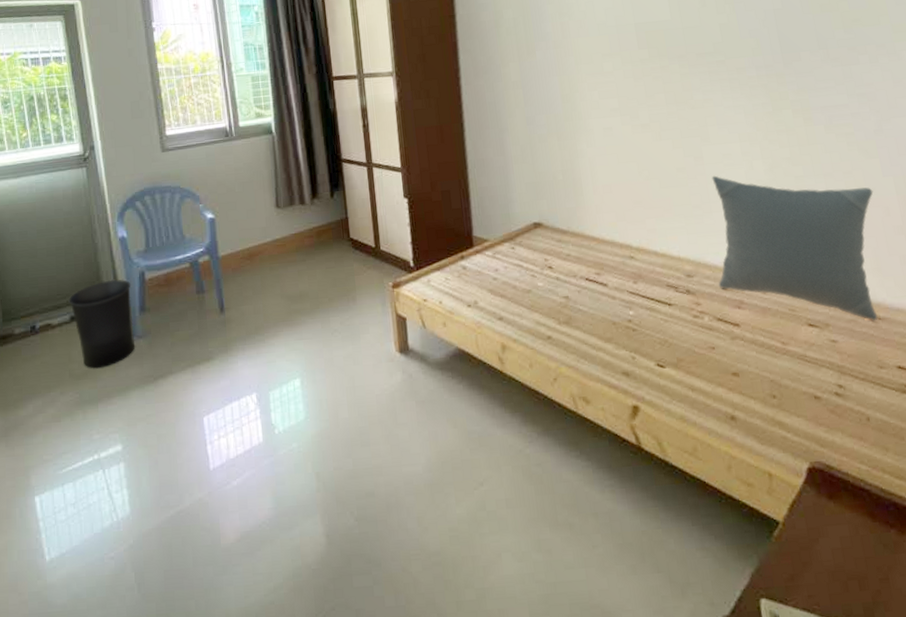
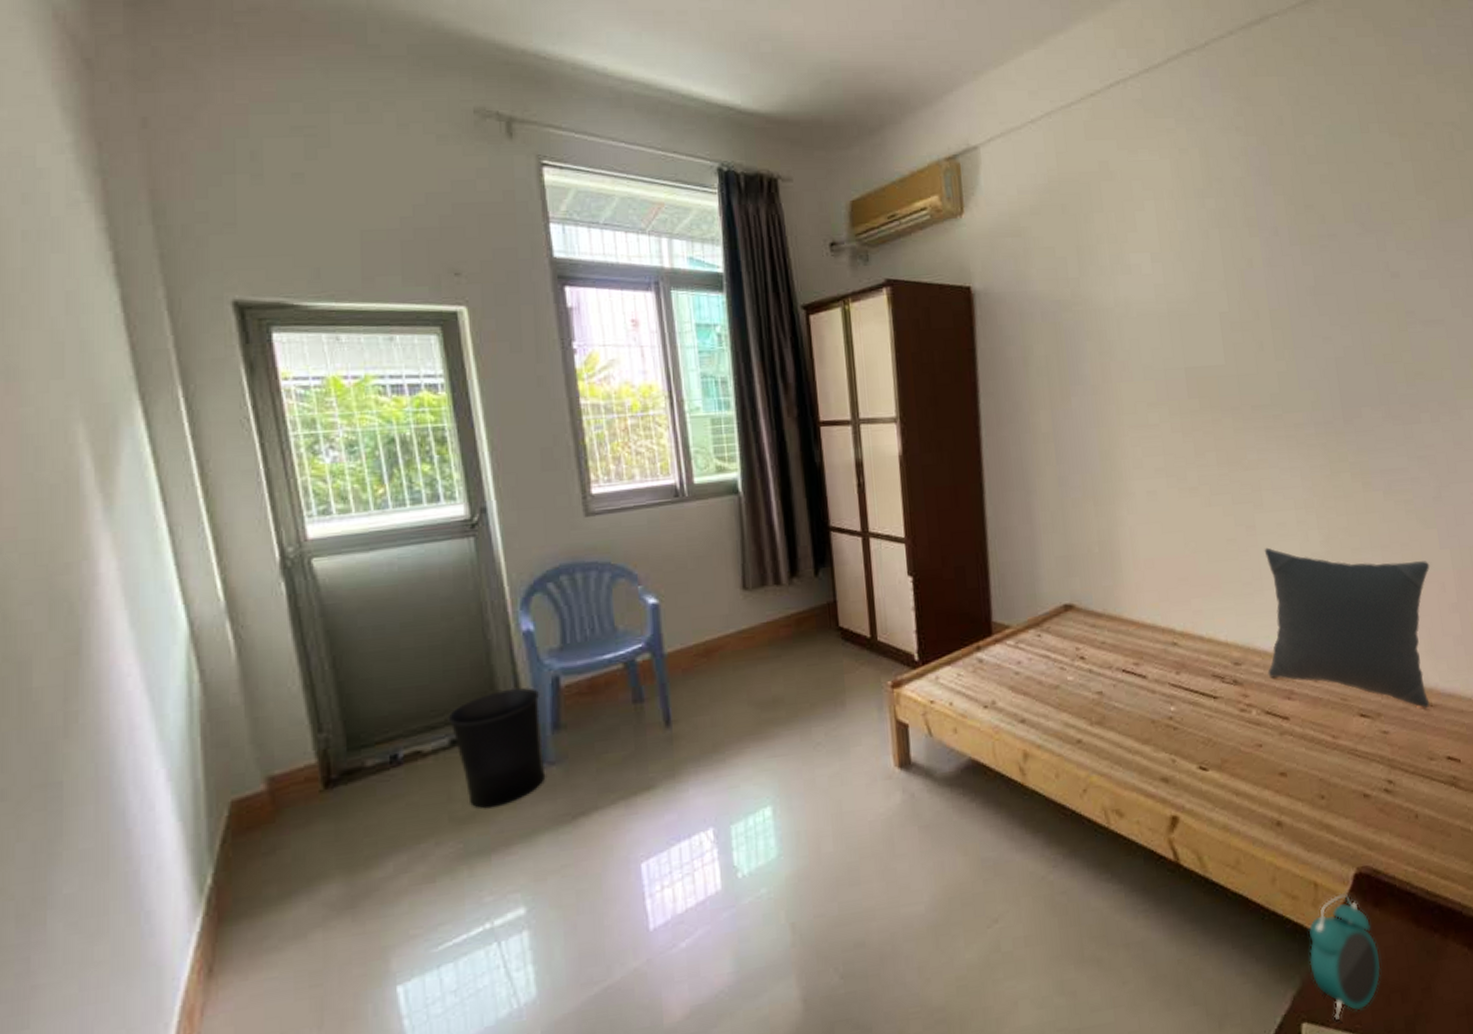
alarm clock: none [764,483,838,601] -> present [1308,892,1381,1021]

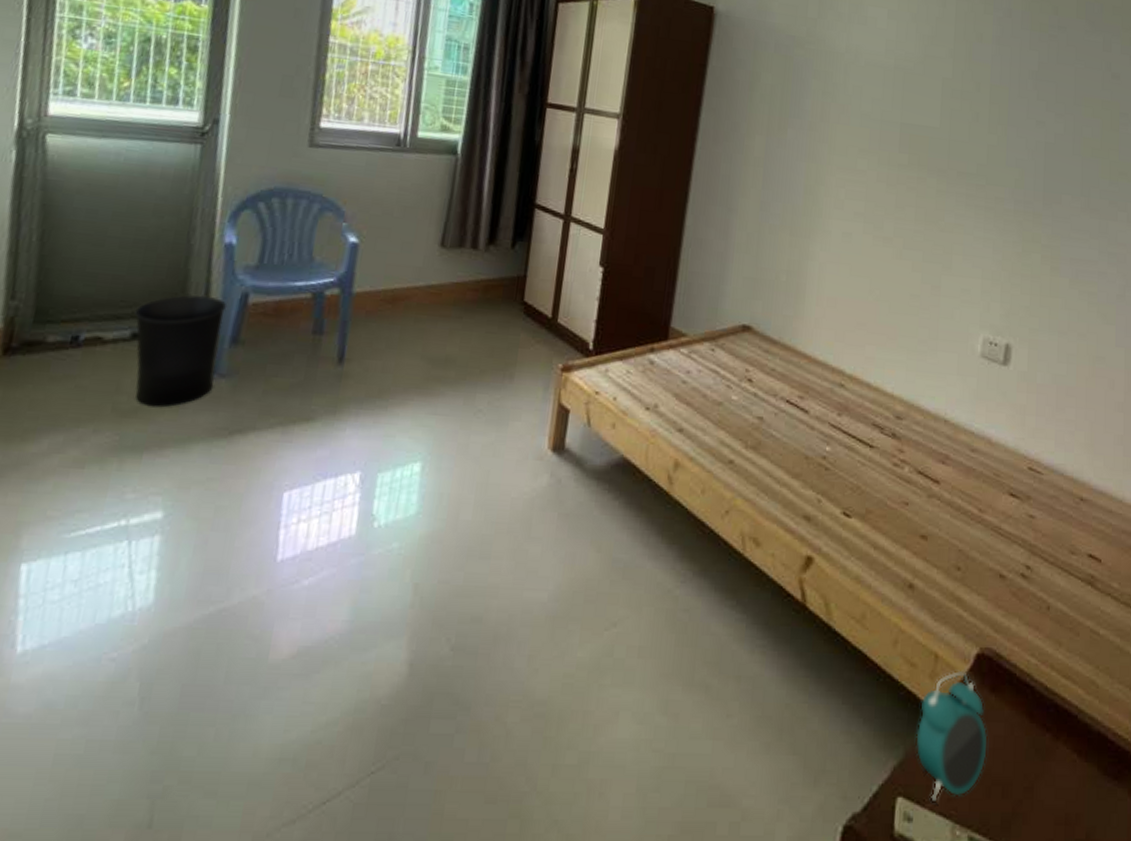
pillow: present [1264,547,1430,708] -> none [927,310,1103,500]

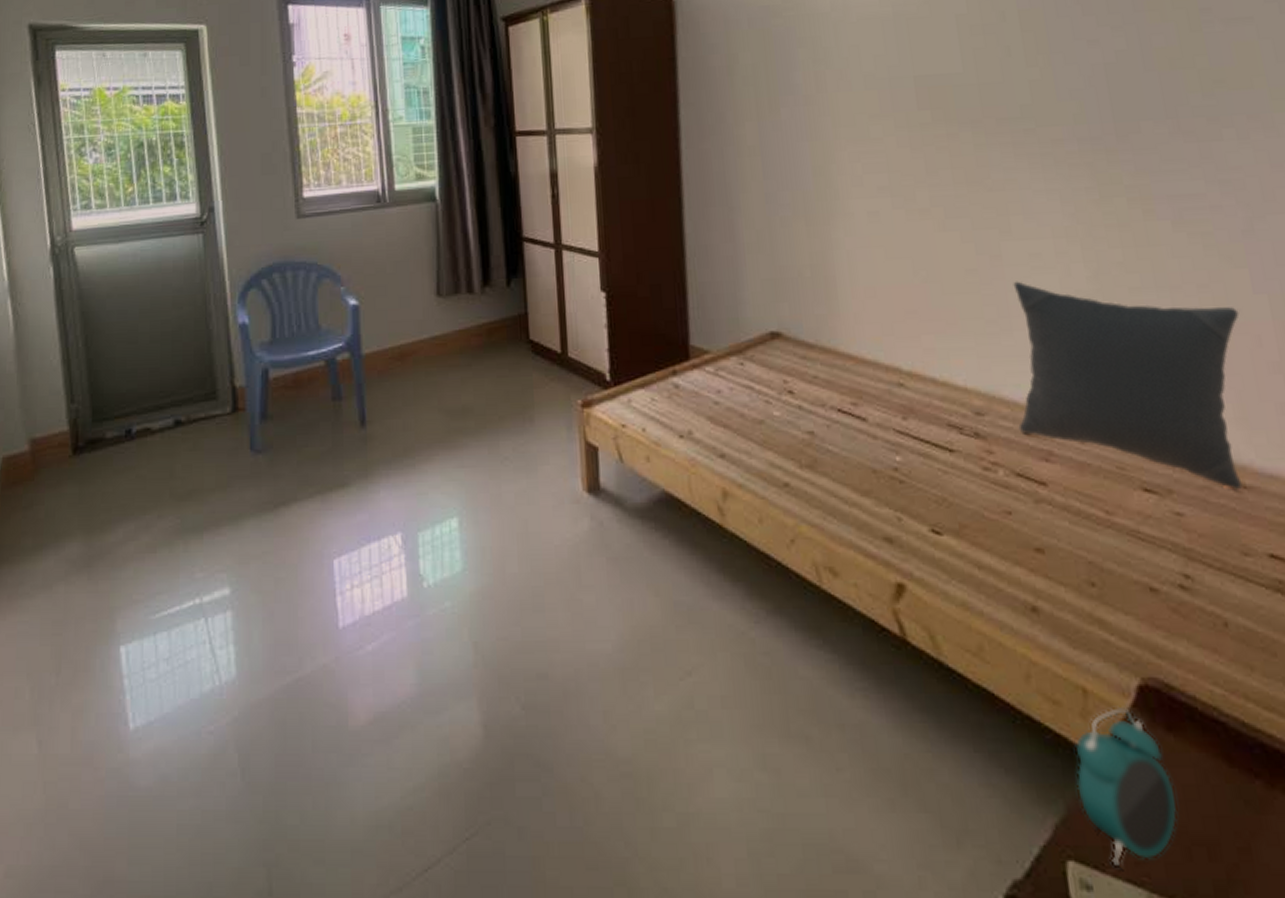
waste bin: present [134,295,228,407] -> none [173,376,253,489]
pillow: none [927,310,1103,500] -> present [1013,281,1243,489]

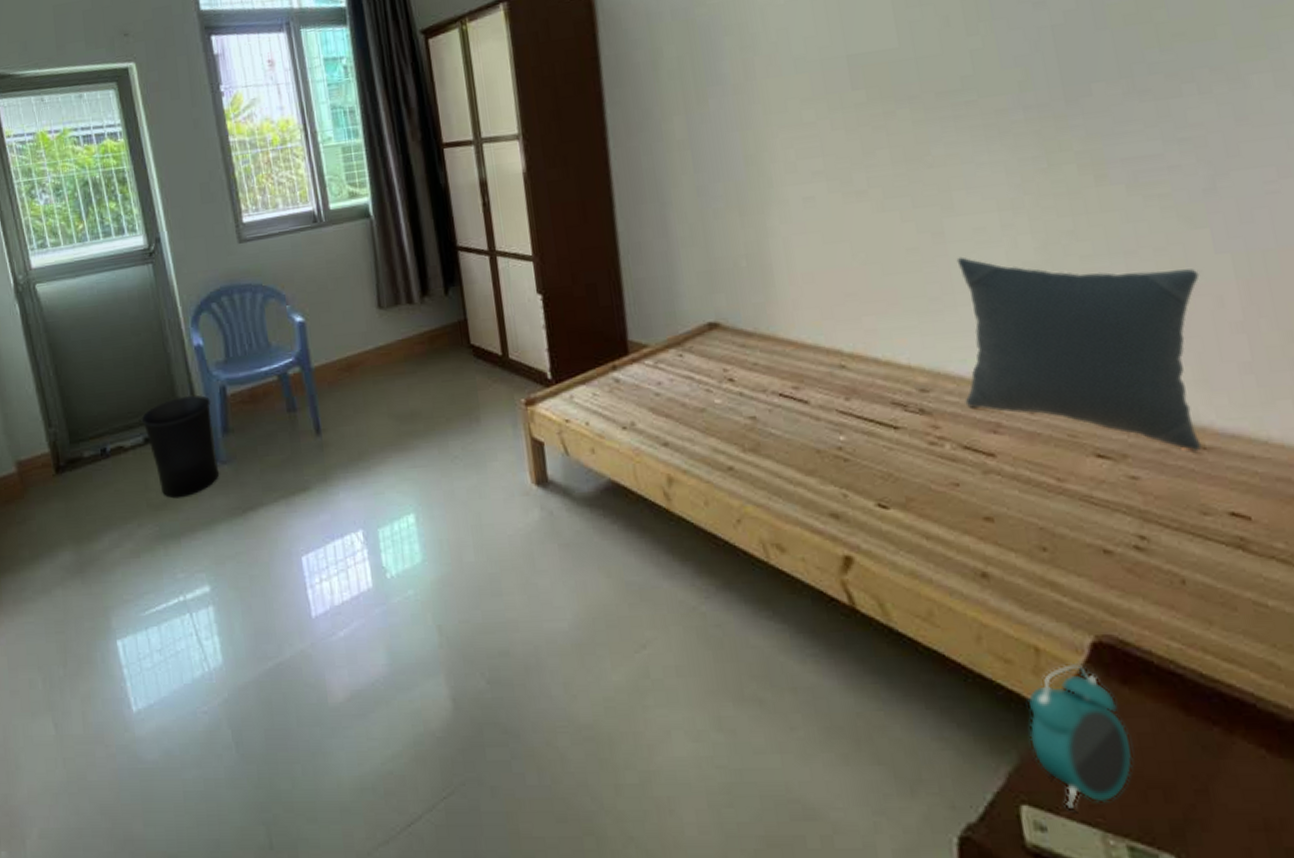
waste bin: none [173,376,253,489] -> present [141,395,219,499]

